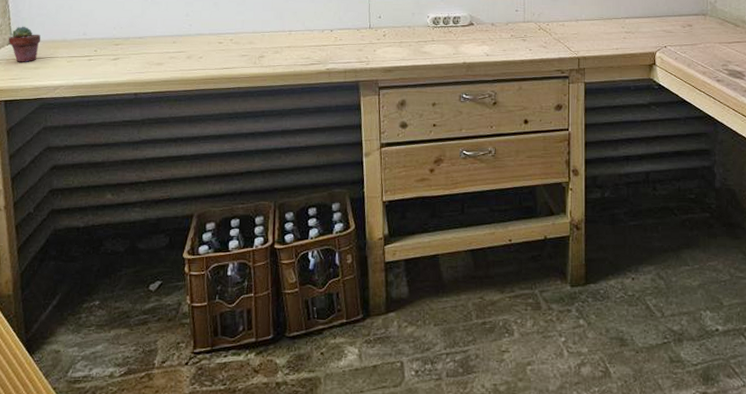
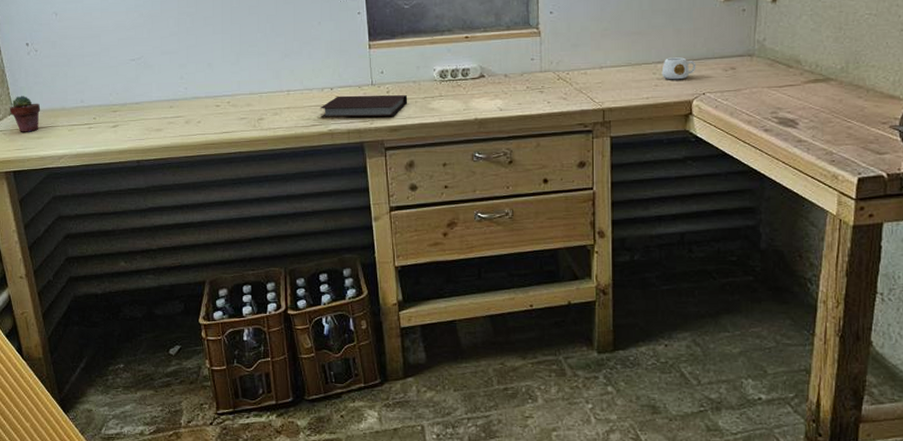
notebook: none [319,37,403,58] -> present [319,95,408,117]
mug: none [629,14,659,34] -> present [661,57,696,80]

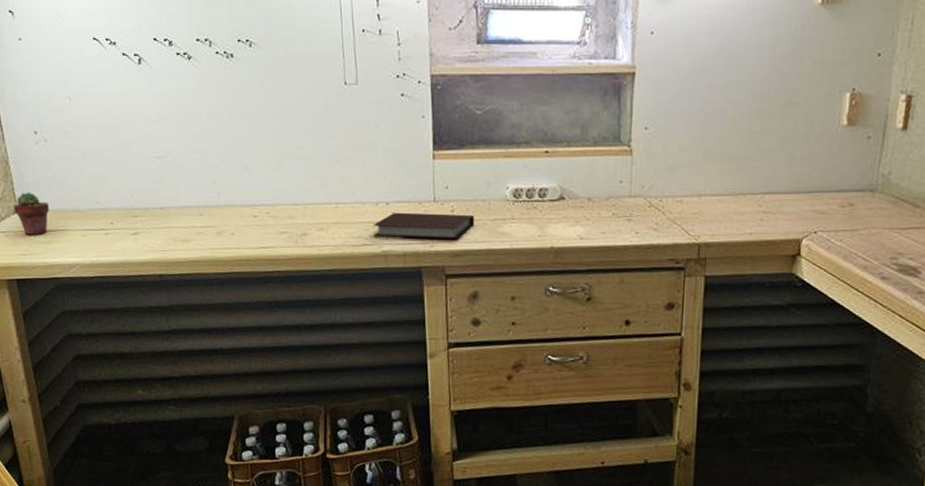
mug: present [661,57,696,80] -> none [768,188,809,215]

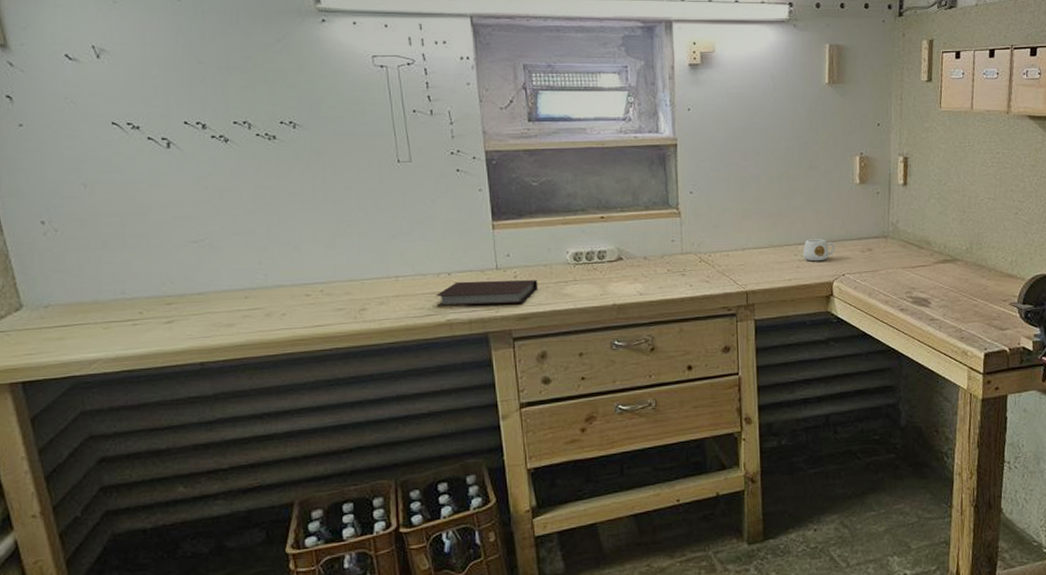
potted succulent: present [13,192,50,235] -> none [15,286,63,333]
mug: none [768,188,809,215] -> present [802,239,836,262]

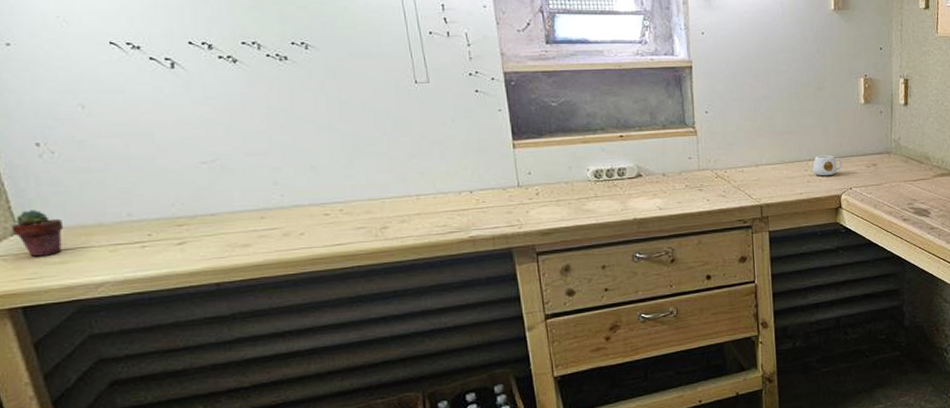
potted succulent: none [15,286,63,333] -> present [11,209,64,257]
notebook: present [435,280,538,306] -> none [457,197,560,223]

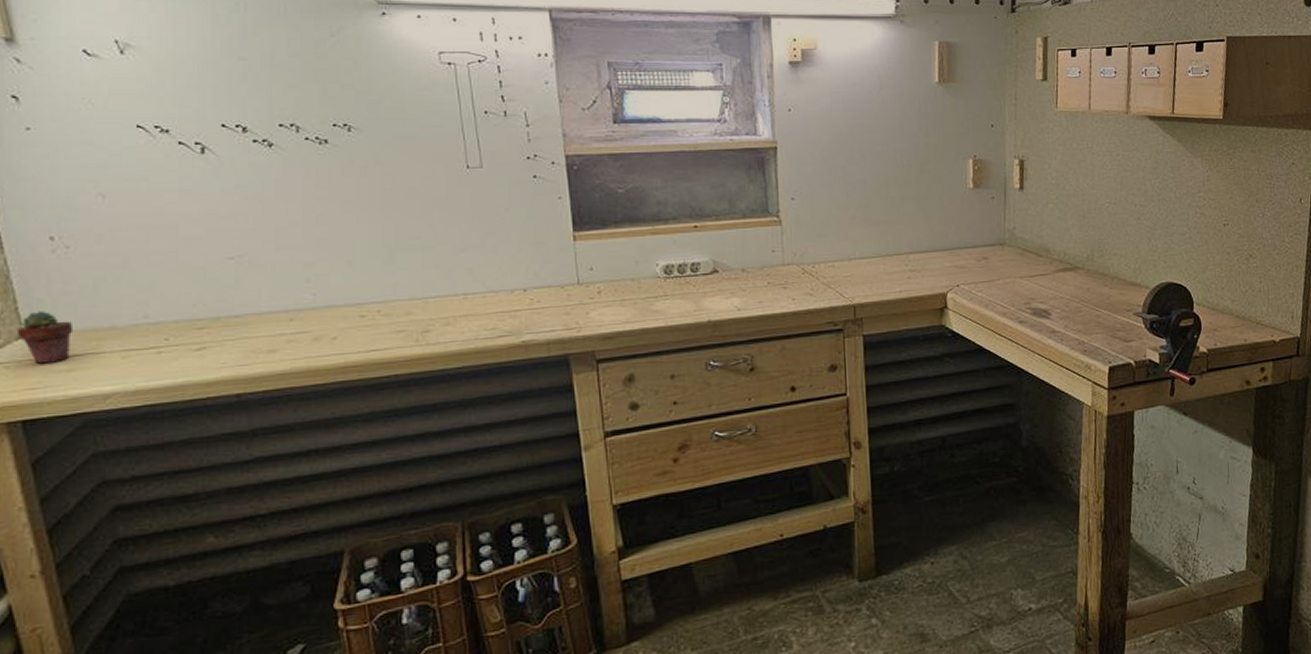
mug: present [812,155,843,176] -> none [914,247,949,272]

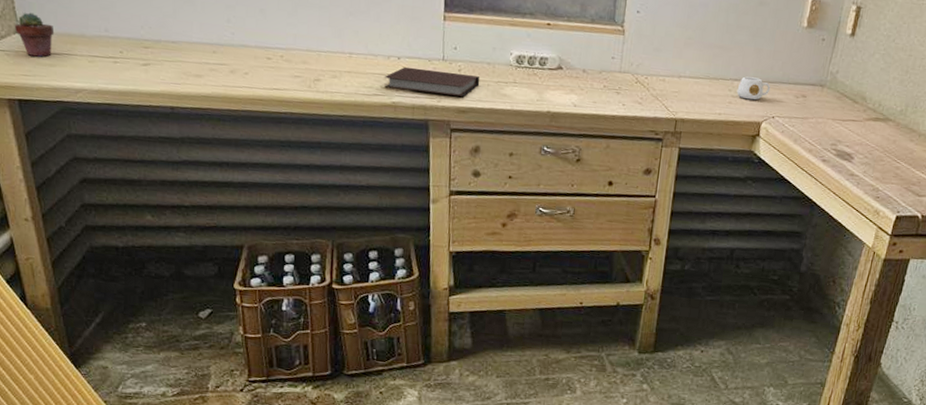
notebook: none [509,296,625,326] -> present [384,66,480,97]
mug: none [914,247,949,272] -> present [736,76,771,101]

